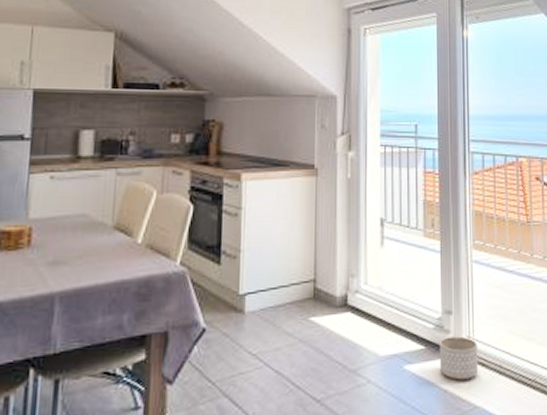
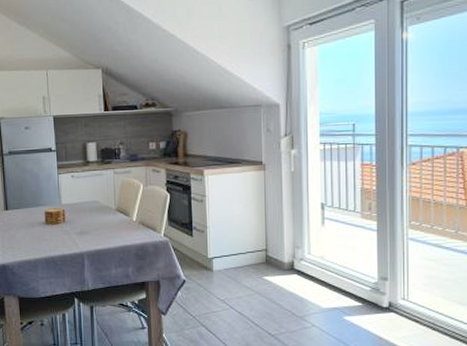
planter: present [440,336,479,381] -> none [376,298,413,331]

